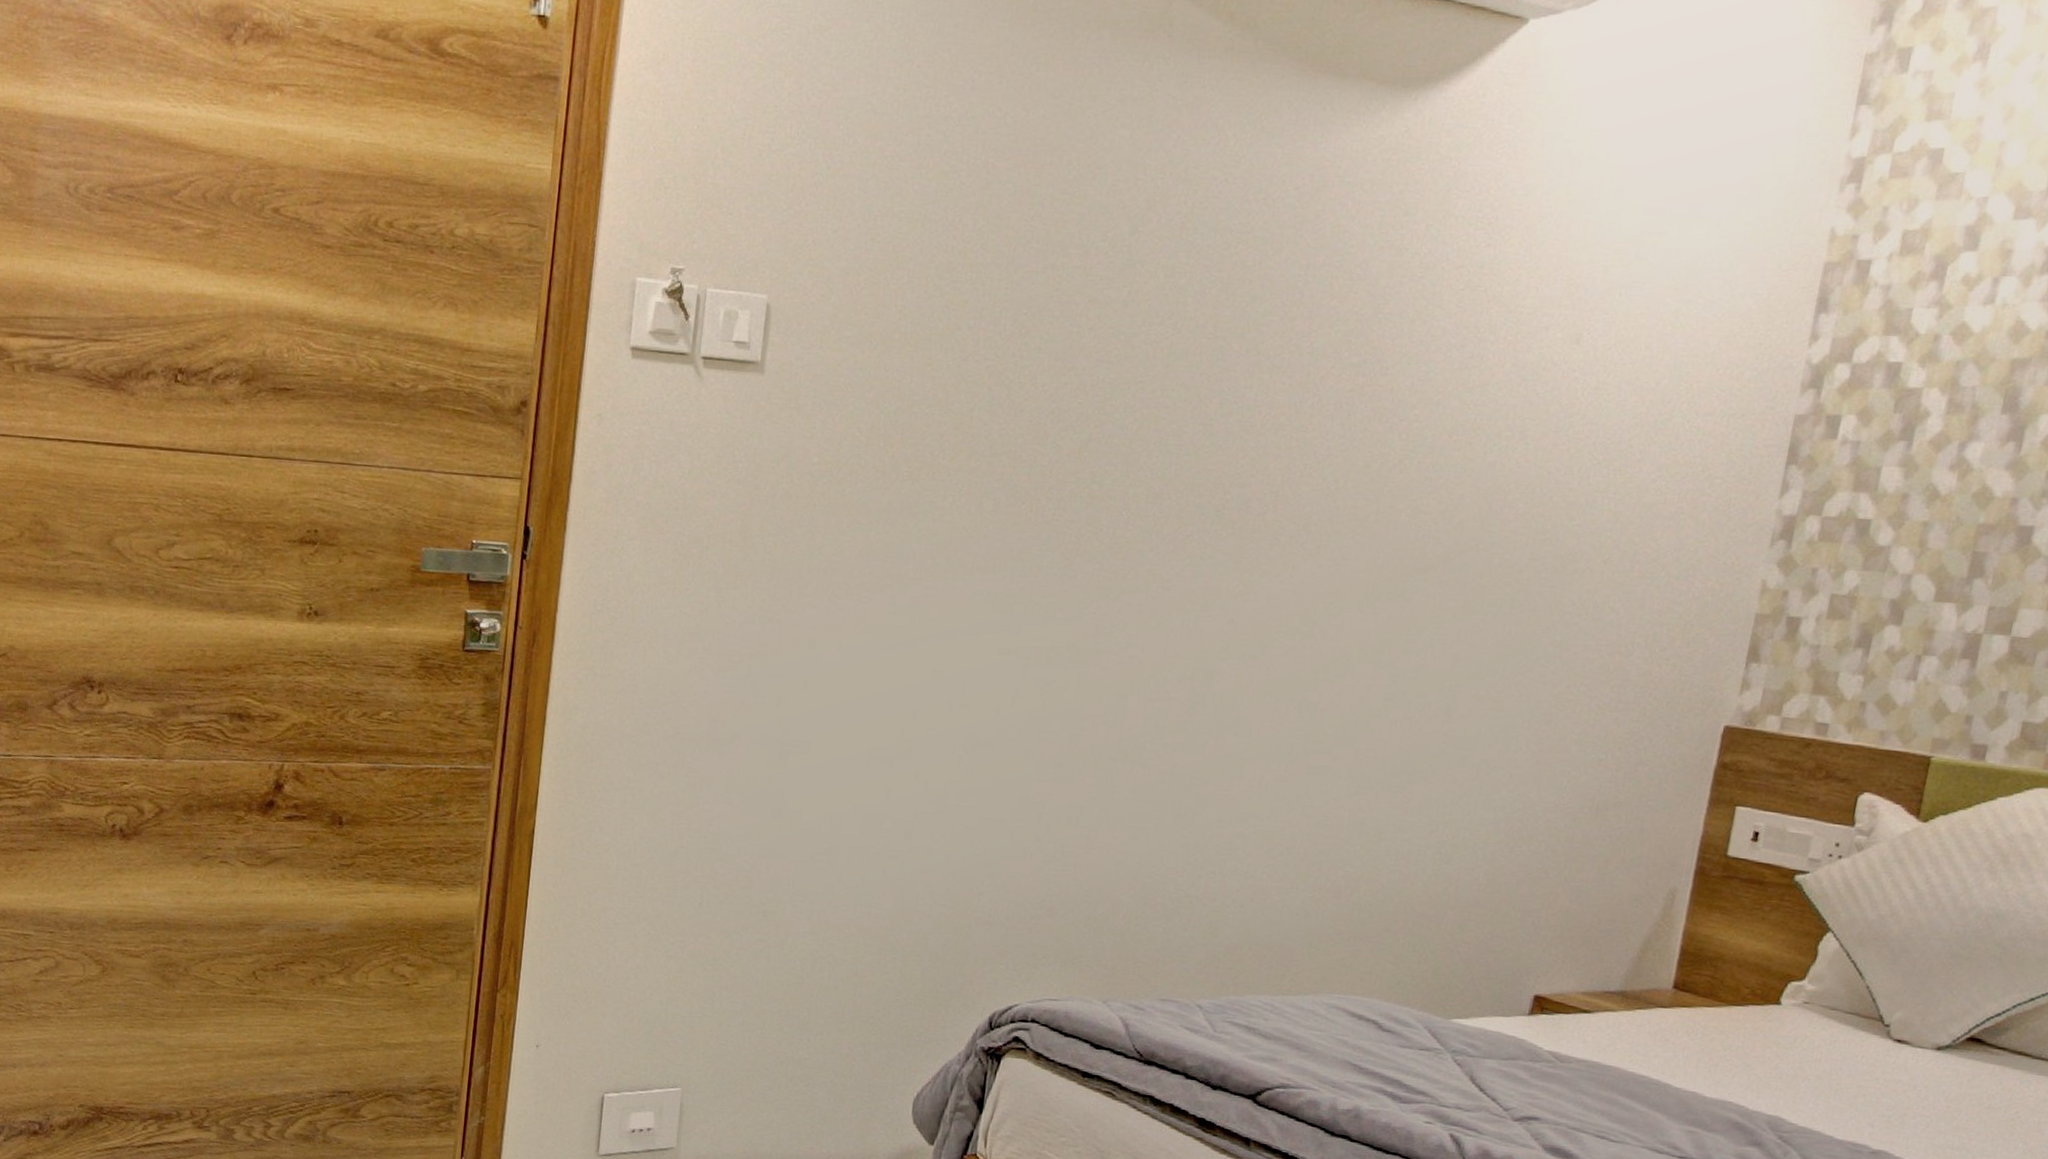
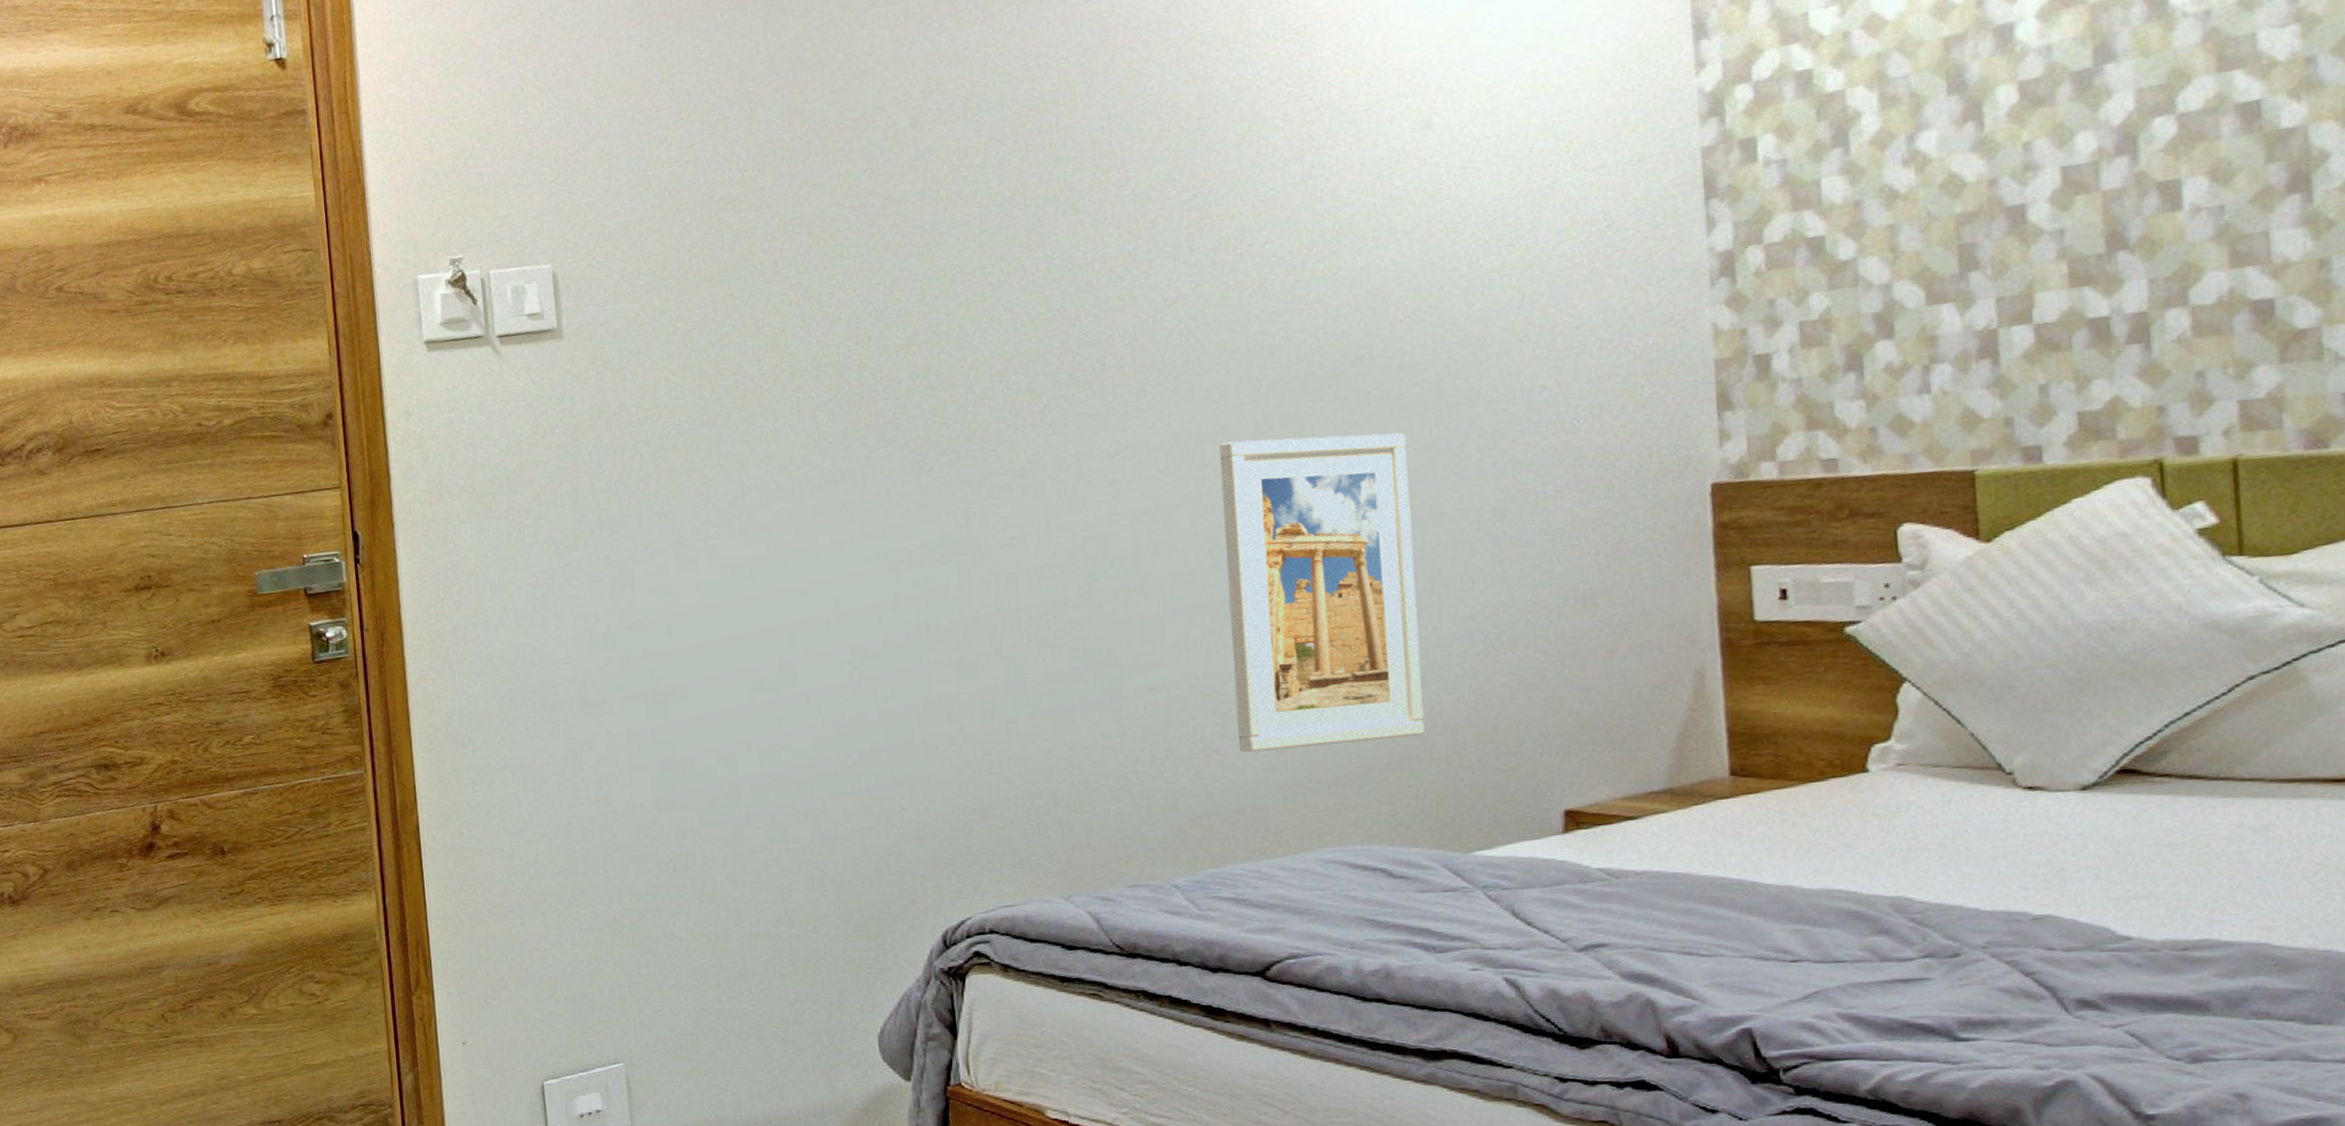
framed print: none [1282,604,1489,907] -> present [1219,432,1425,753]

